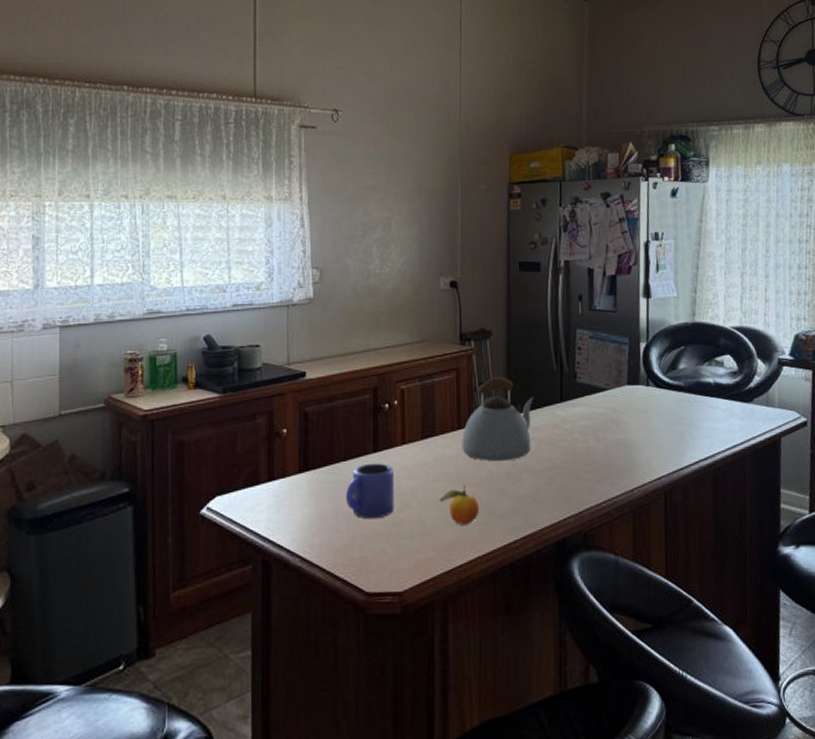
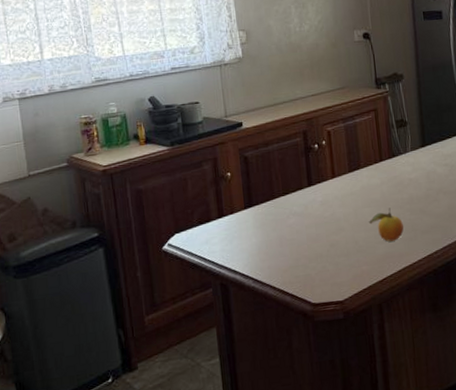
mug: present [346,463,394,519] -> none [287,195,330,243]
kettle: present [462,377,533,462] -> none [384,114,445,187]

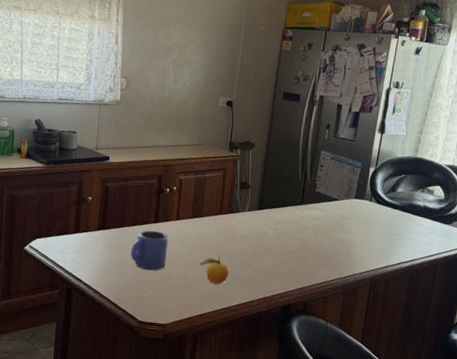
mug: none [287,195,330,243] -> present [131,230,168,271]

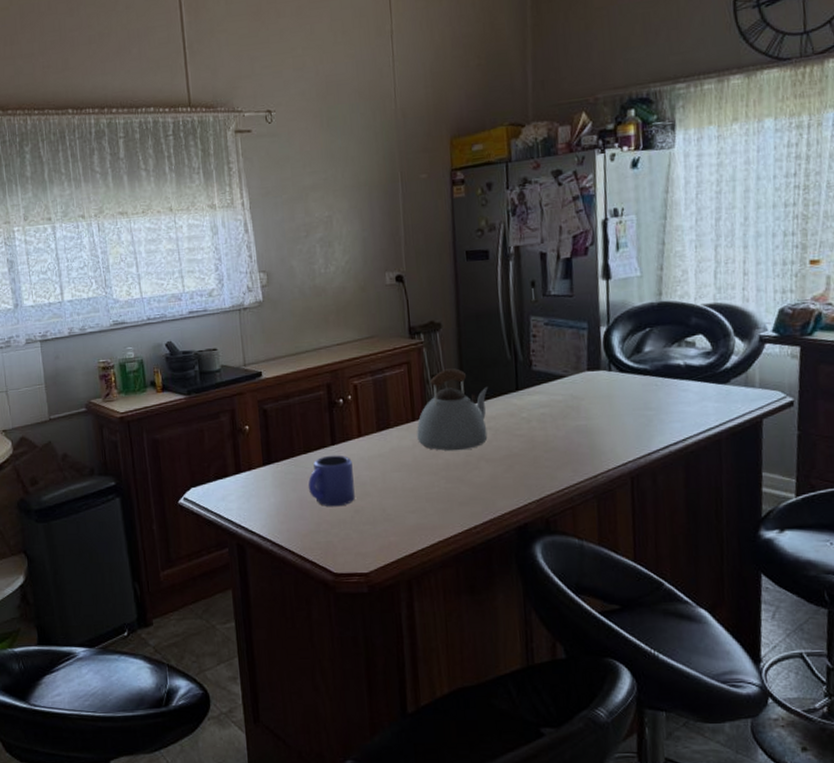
fruit: present [199,255,229,284] -> none [397,473,439,512]
kettle: none [221,179,280,243] -> present [417,368,488,451]

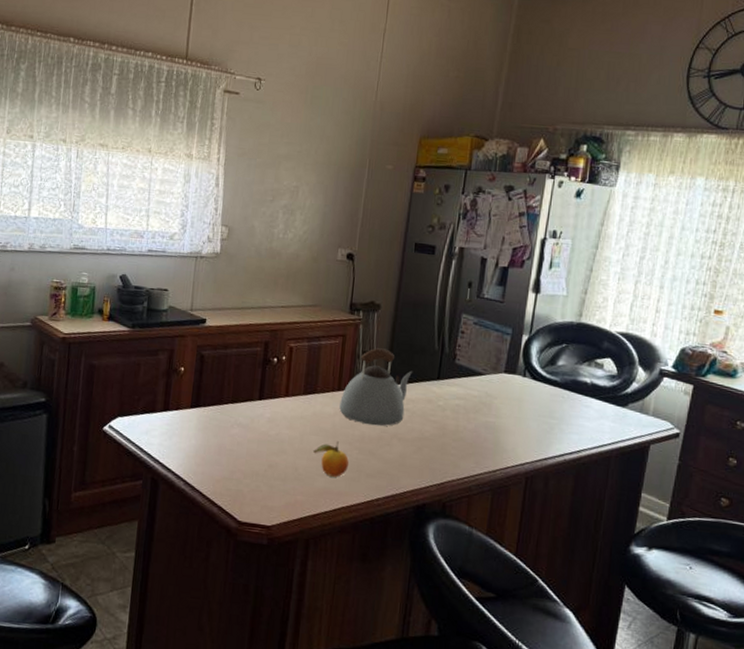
mug: present [308,455,355,507] -> none [229,408,275,459]
fruit: none [397,473,439,512] -> present [312,441,350,477]

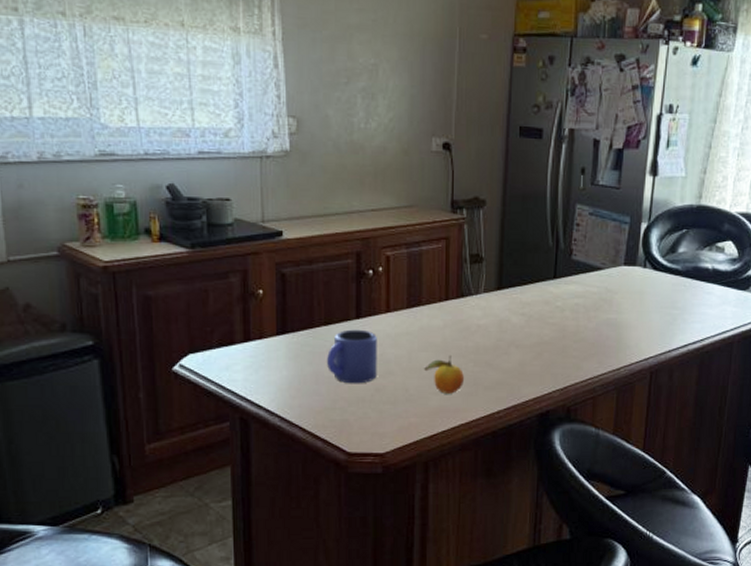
mug: none [229,408,275,459] -> present [327,329,377,384]
kettle: present [339,348,412,426] -> none [449,249,526,335]

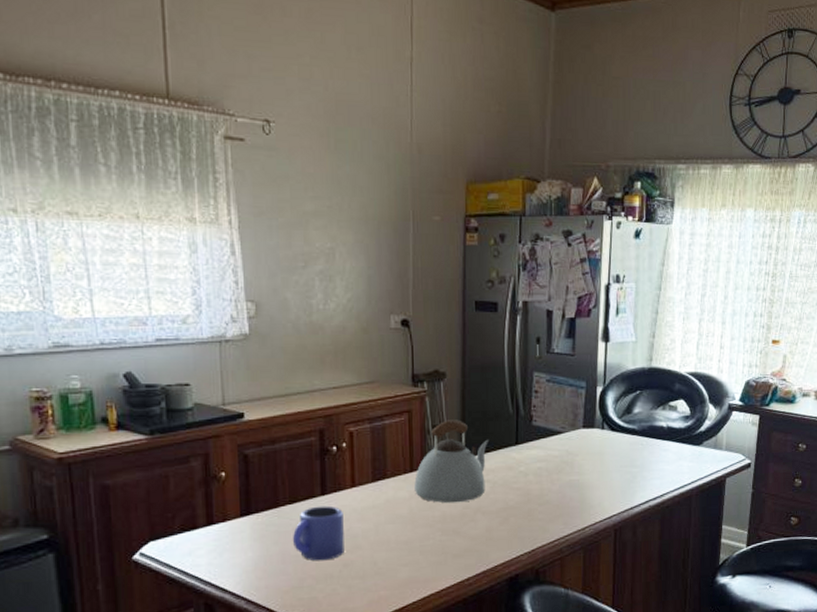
fruit: present [423,355,465,394] -> none [391,526,433,565]
kettle: none [449,249,526,335] -> present [414,420,488,503]

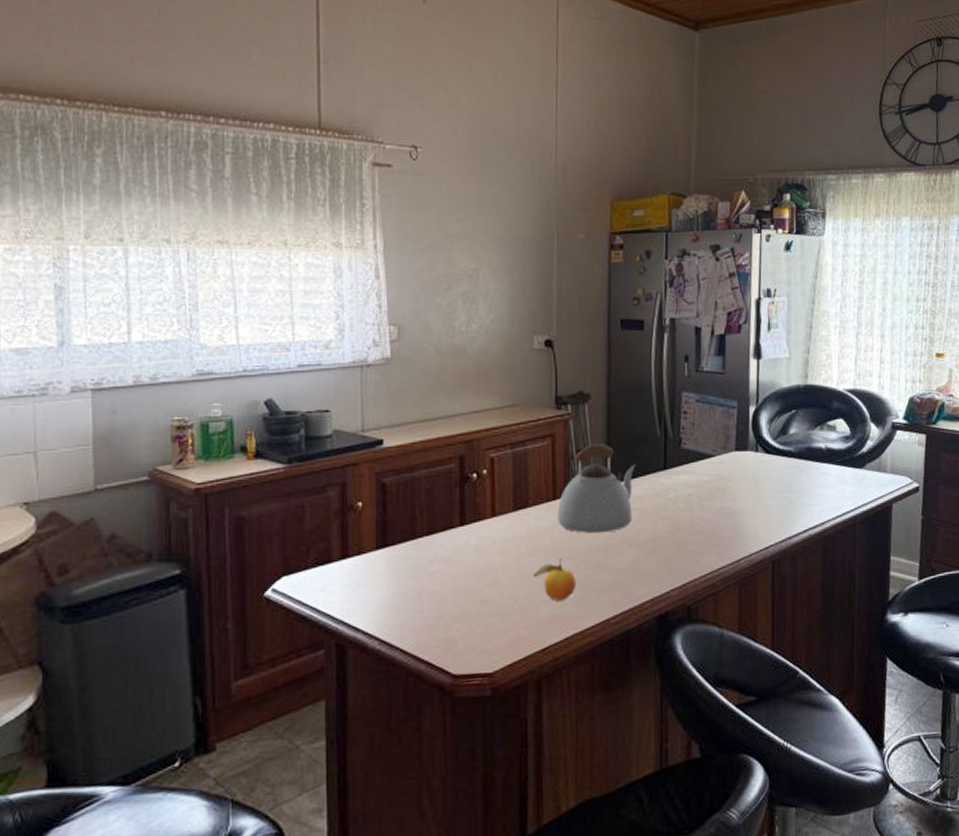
mug: present [293,505,344,561] -> none [430,537,483,598]
fruit: none [391,526,433,565] -> present [532,558,577,601]

